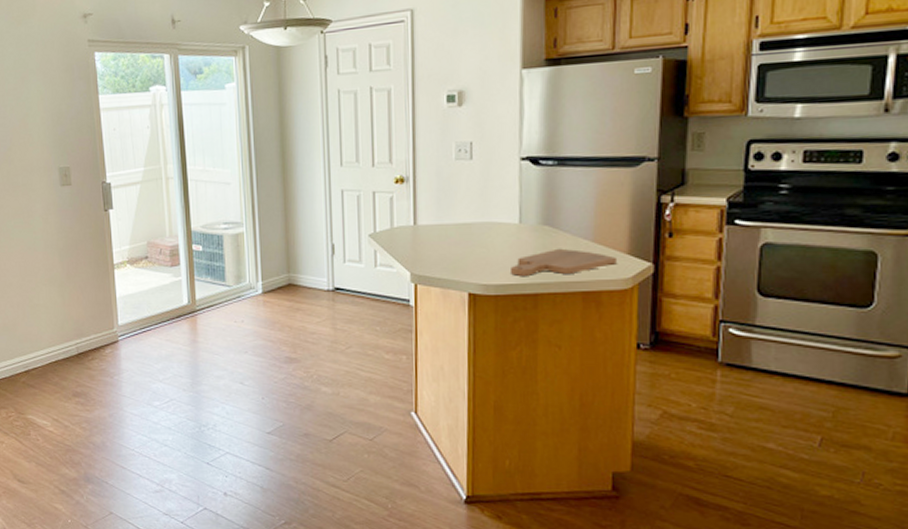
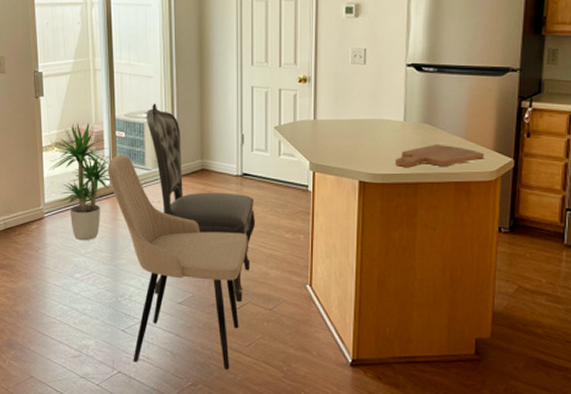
potted plant: none [121,236,189,366] -> present [49,122,112,241]
dining chair: none [184,270,343,506] -> present [107,154,248,369]
dining chair: none [224,212,351,432] -> present [146,103,256,303]

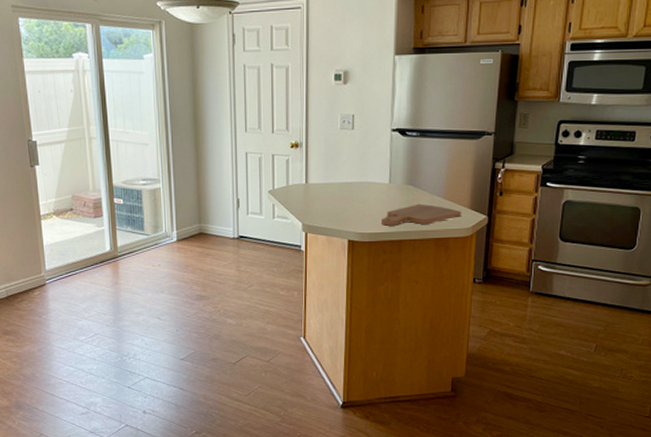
potted plant: present [49,122,112,241] -> none [48,190,111,305]
dining chair: present [107,154,248,369] -> none [107,221,246,417]
dining chair: present [146,103,256,303] -> none [143,170,253,356]

